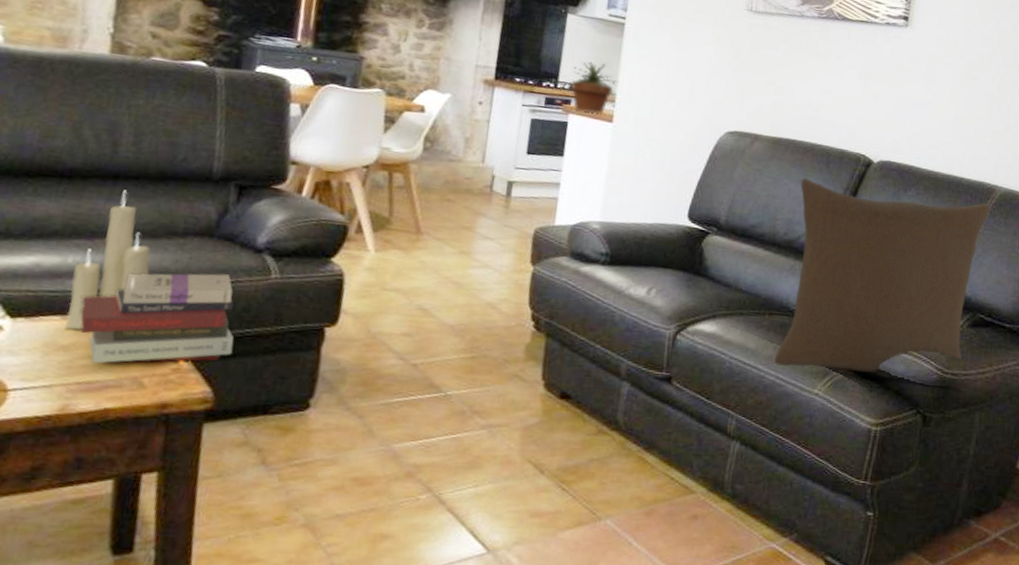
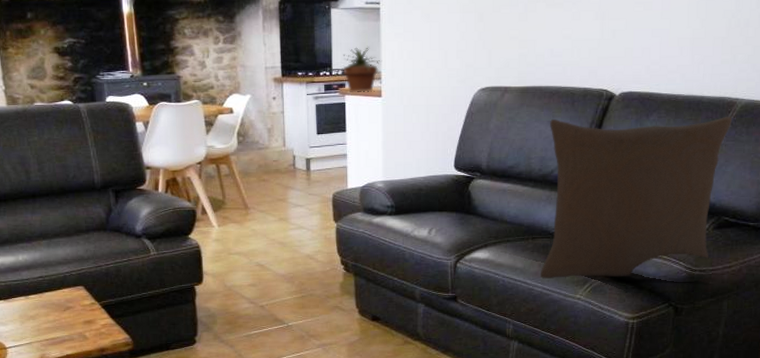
candle: present [65,189,151,330] -> none [25,204,72,305]
books: present [79,273,234,364] -> none [34,256,137,326]

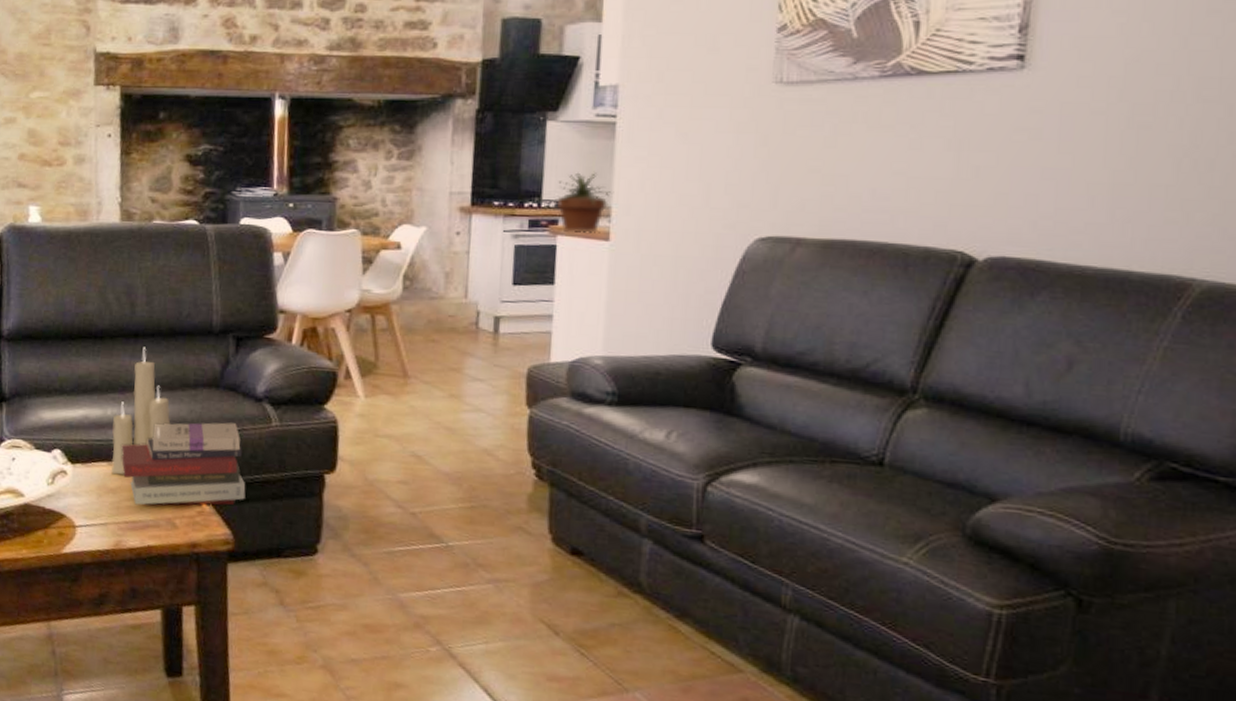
candle: none [25,204,72,305] -> present [111,346,171,475]
books: none [34,256,137,326] -> present [121,422,246,506]
pillow: present [540,117,733,284] -> none [841,289,1185,568]

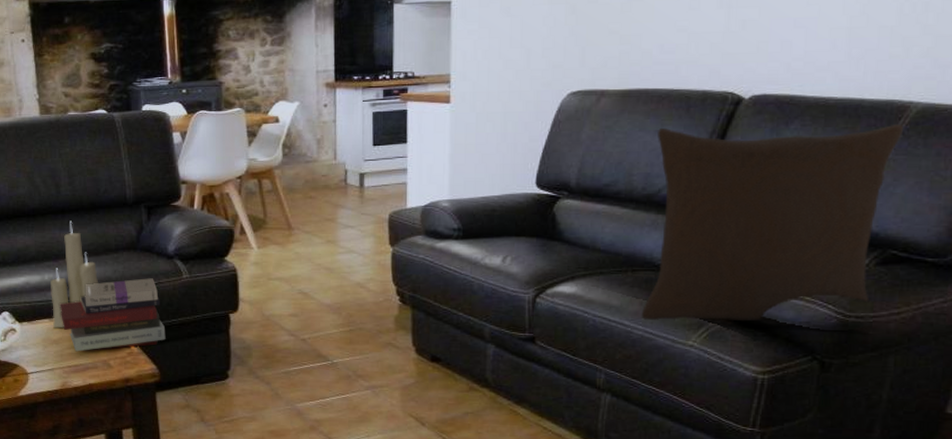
potted plant: present [552,171,614,233] -> none [401,45,452,98]
pillow: none [841,289,1185,568] -> present [641,125,904,334]

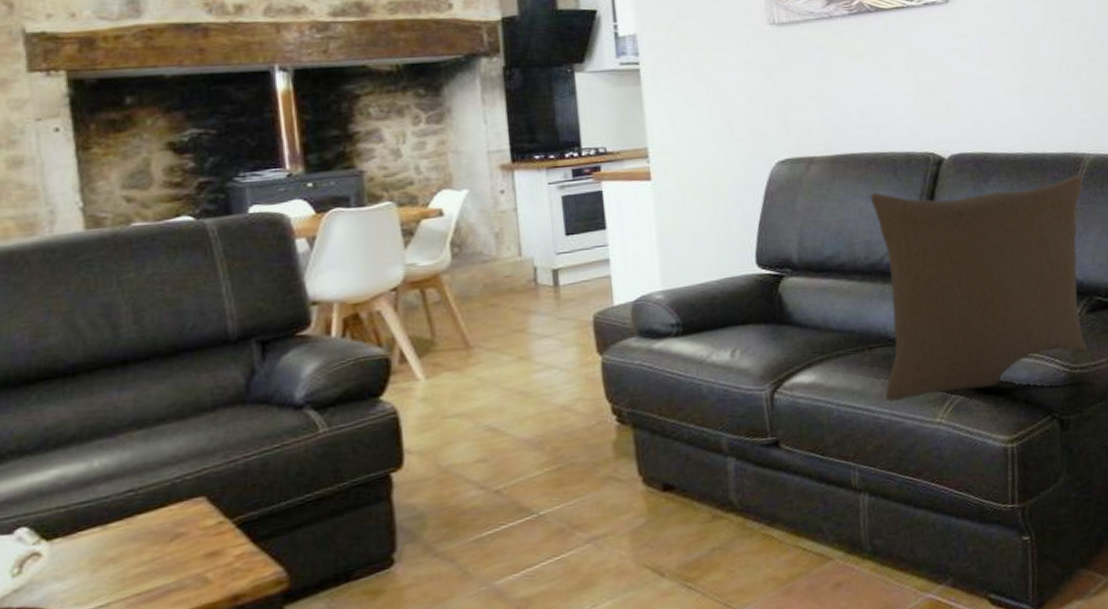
candle: present [50,220,99,329] -> none [103,374,186,540]
books: present [60,278,166,352] -> none [119,440,296,570]

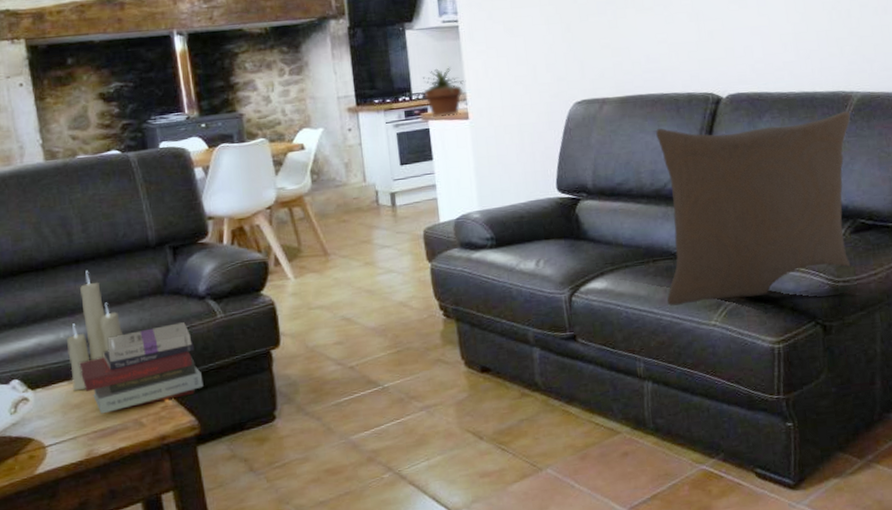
candle: none [103,374,186,540] -> present [67,270,124,391]
books: none [119,440,296,570] -> present [79,322,204,414]
potted plant: none [591,116,648,177] -> present [420,66,466,117]

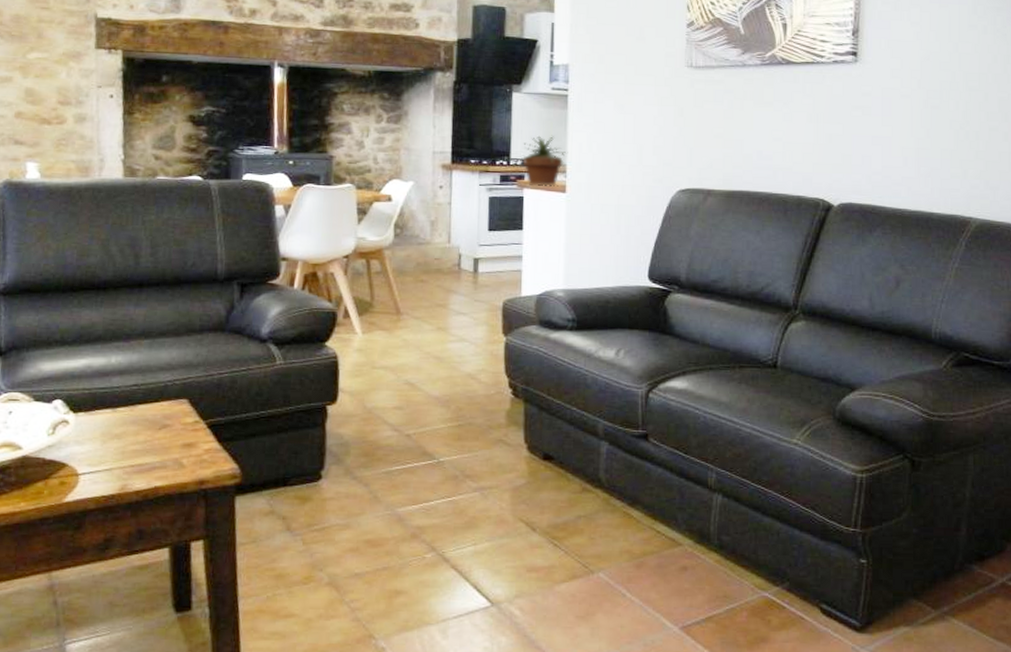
candle: present [67,270,124,391] -> none [116,295,177,421]
books: present [79,322,204,414] -> none [126,363,252,448]
pillow: present [656,111,858,306] -> none [748,229,967,433]

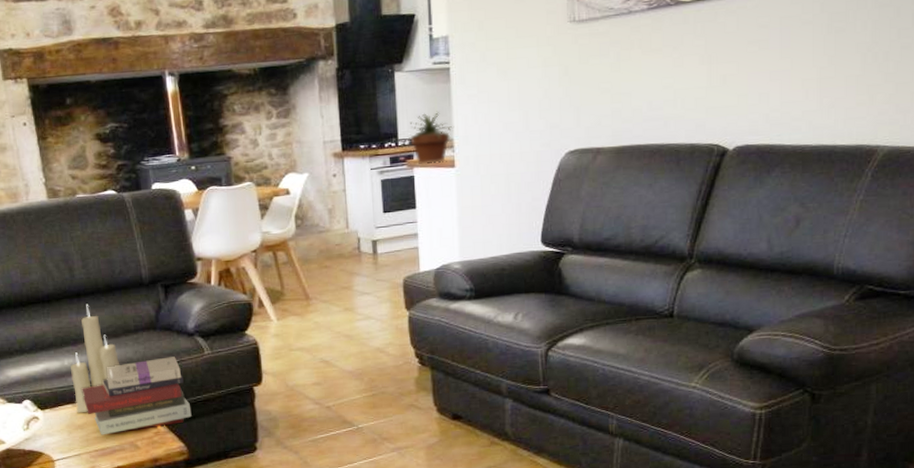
candle: none [116,295,177,421] -> present [71,304,120,414]
books: none [126,363,252,448] -> present [82,357,192,435]

